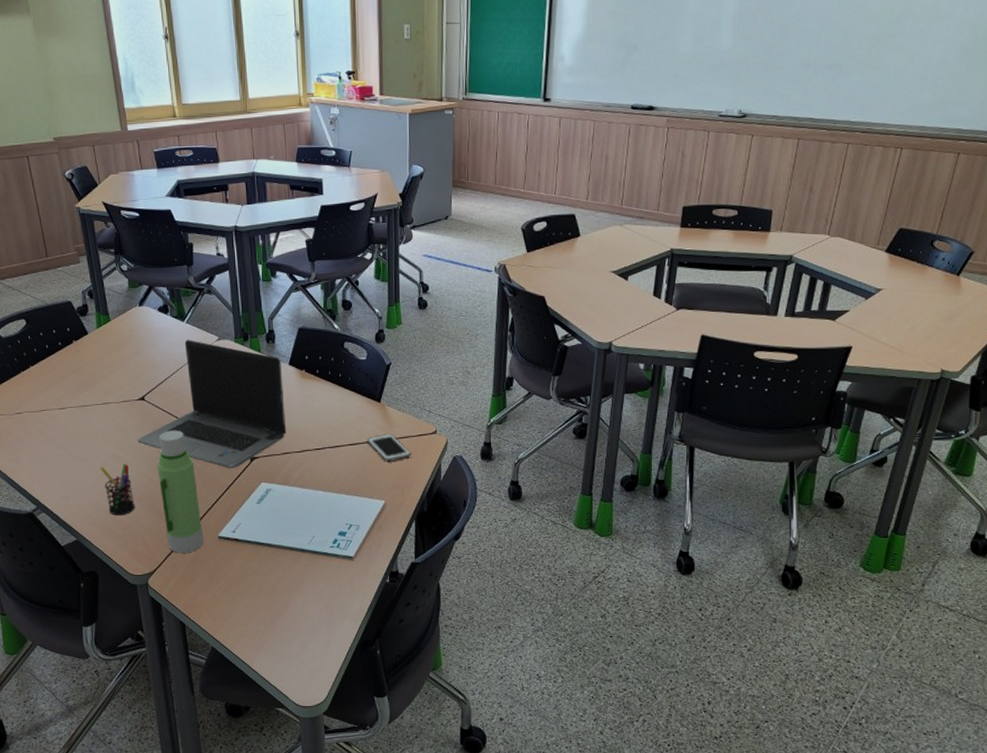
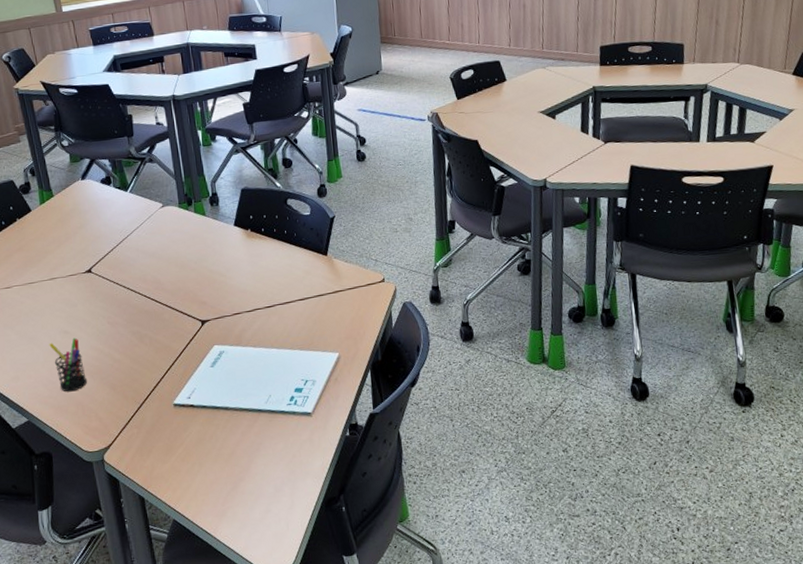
laptop computer: present [138,340,287,469] -> none [86,209,236,335]
water bottle: present [157,430,204,553] -> none [107,300,159,425]
cell phone: present [366,434,411,461] -> none [316,286,361,314]

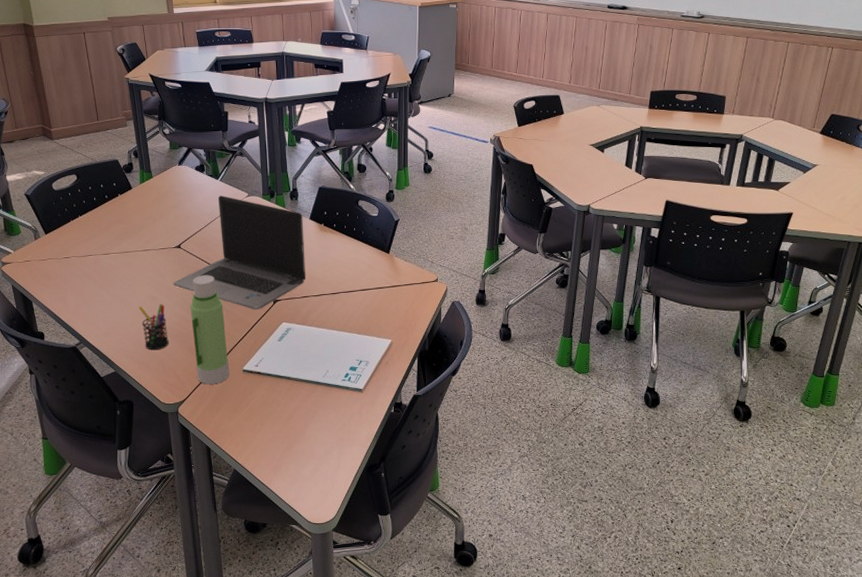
laptop computer: none [86,209,236,335] -> present [173,196,306,310]
water bottle: none [107,300,159,425] -> present [190,275,230,385]

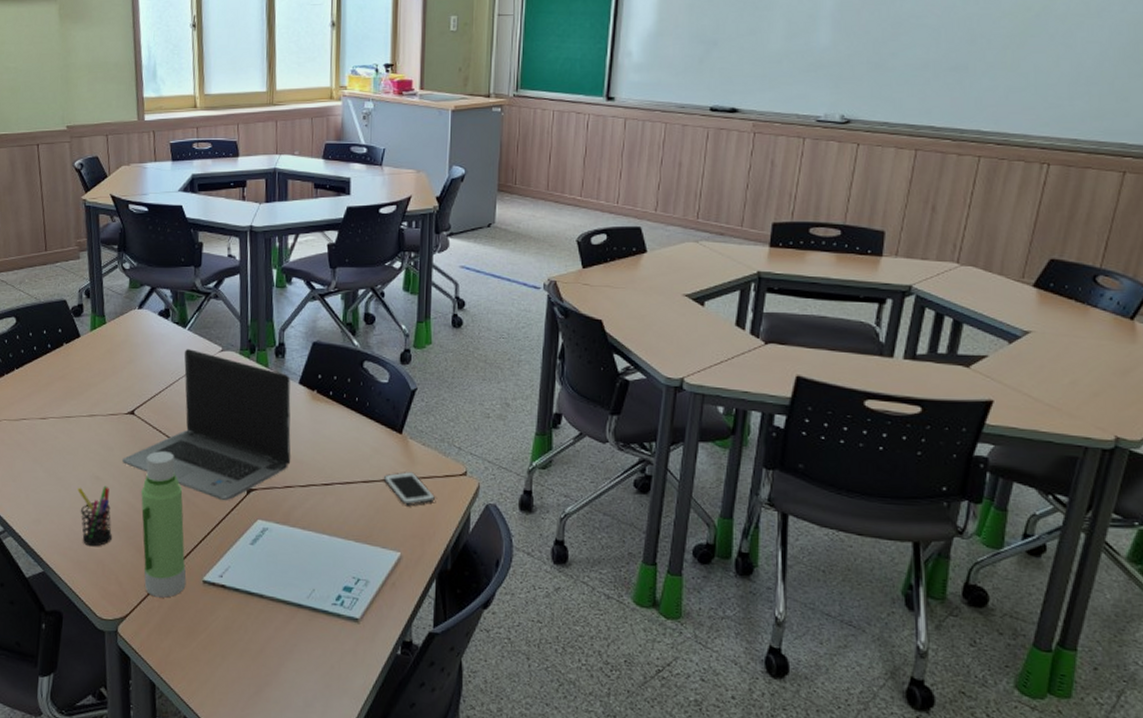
cell phone: none [376,281,415,305] -> present [383,472,435,505]

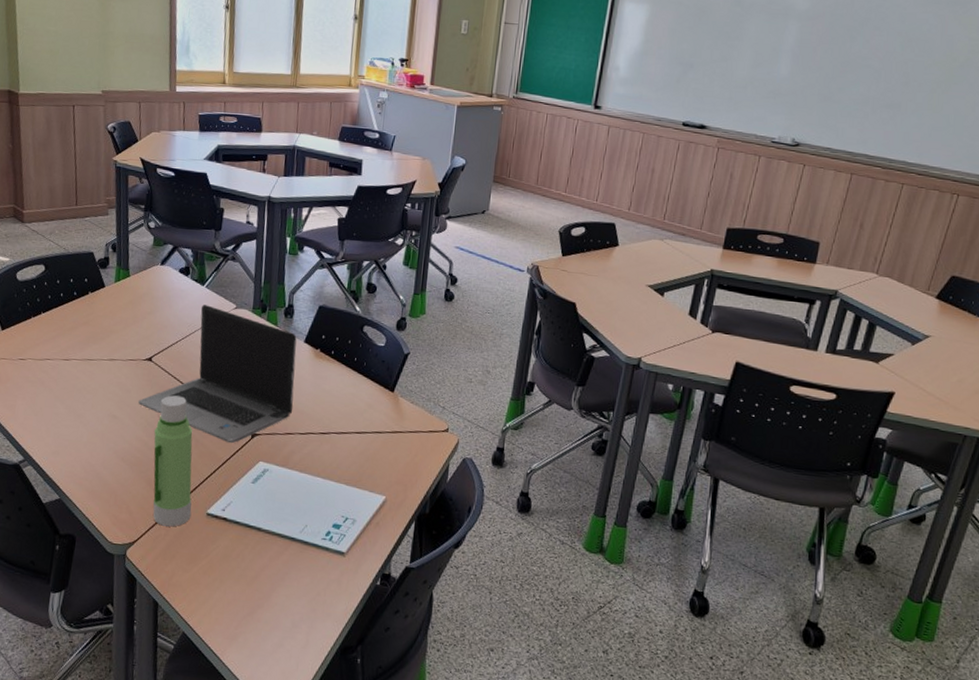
pen holder: present [77,485,113,547] -> none [95,424,126,479]
cell phone: present [383,472,435,505] -> none [374,426,419,456]

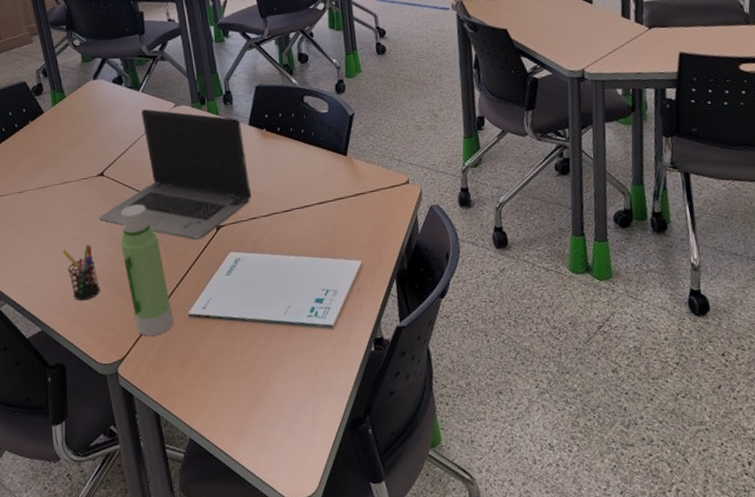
pen holder: none [95,424,126,479] -> present [62,244,101,301]

